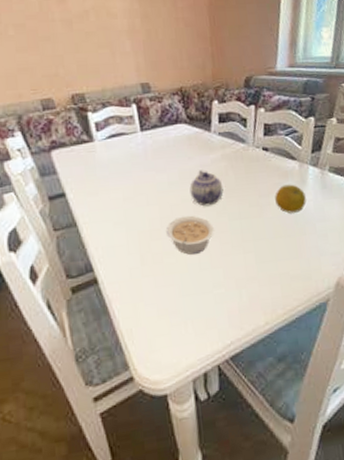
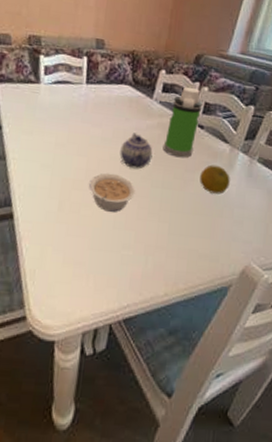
water bottle: none [231,112,263,185] -> present [163,87,203,158]

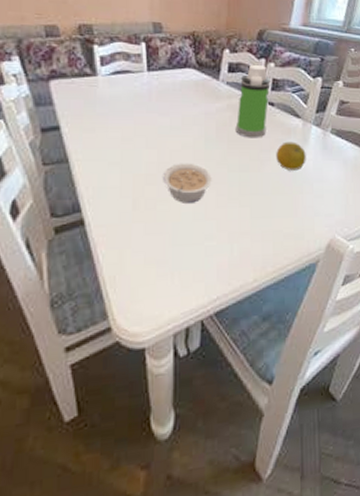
teapot: present [120,133,153,169] -> none [191,118,226,155]

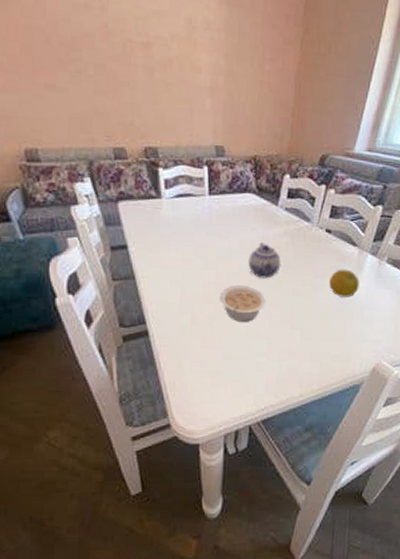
teapot: none [191,118,226,155] -> present [248,242,281,279]
water bottle: present [235,65,271,138] -> none [291,191,330,264]

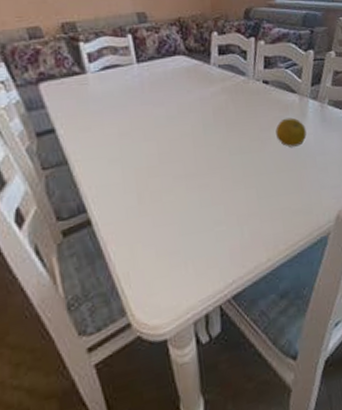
legume: present [220,284,266,322] -> none [165,151,215,192]
teapot: present [248,242,281,279] -> none [189,103,224,141]

